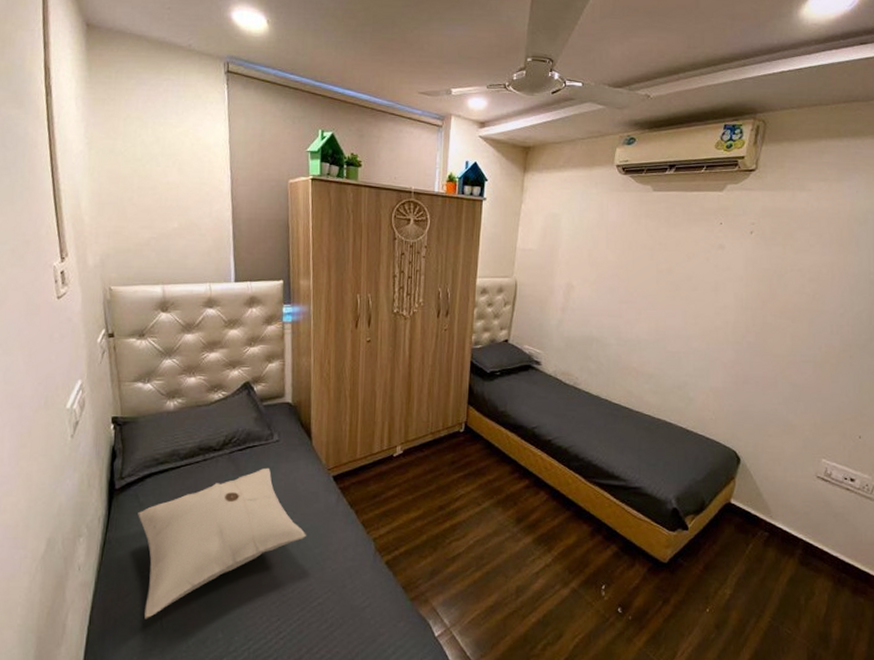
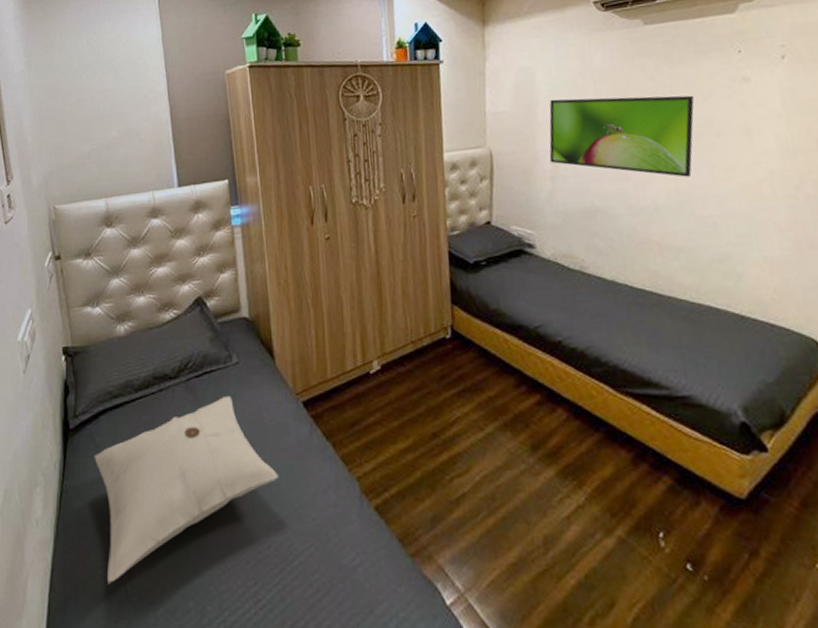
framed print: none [563,244,682,320] -> present [549,95,695,177]

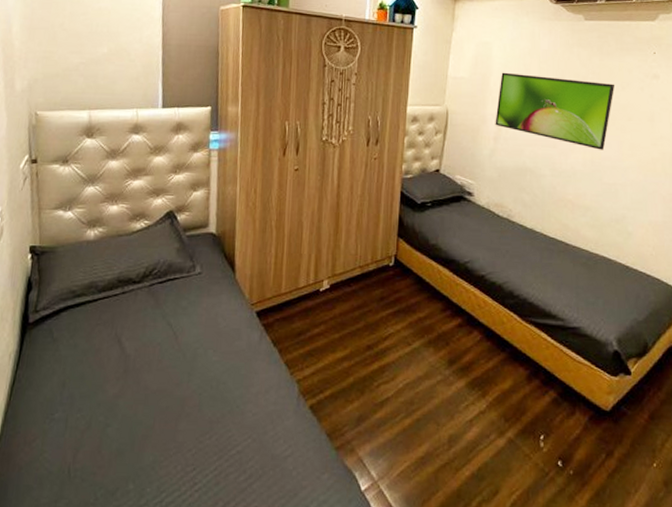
cushion: present [94,395,278,585] -> none [50,301,226,467]

